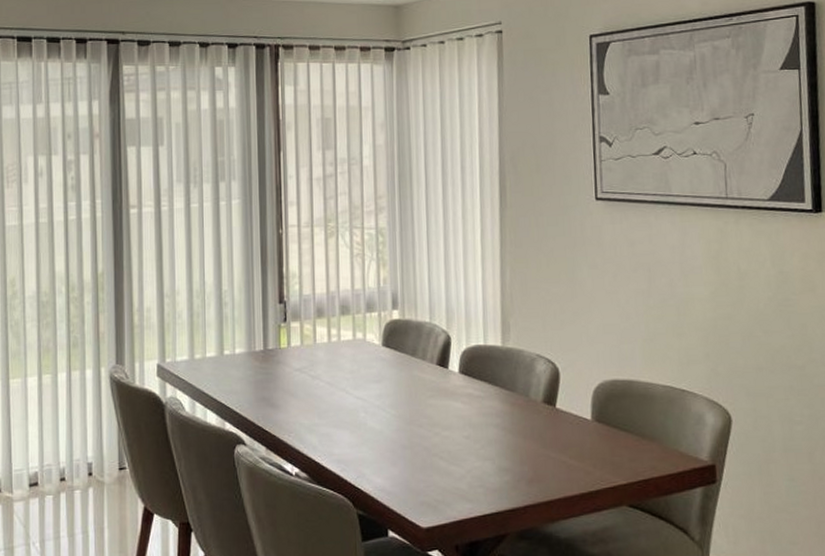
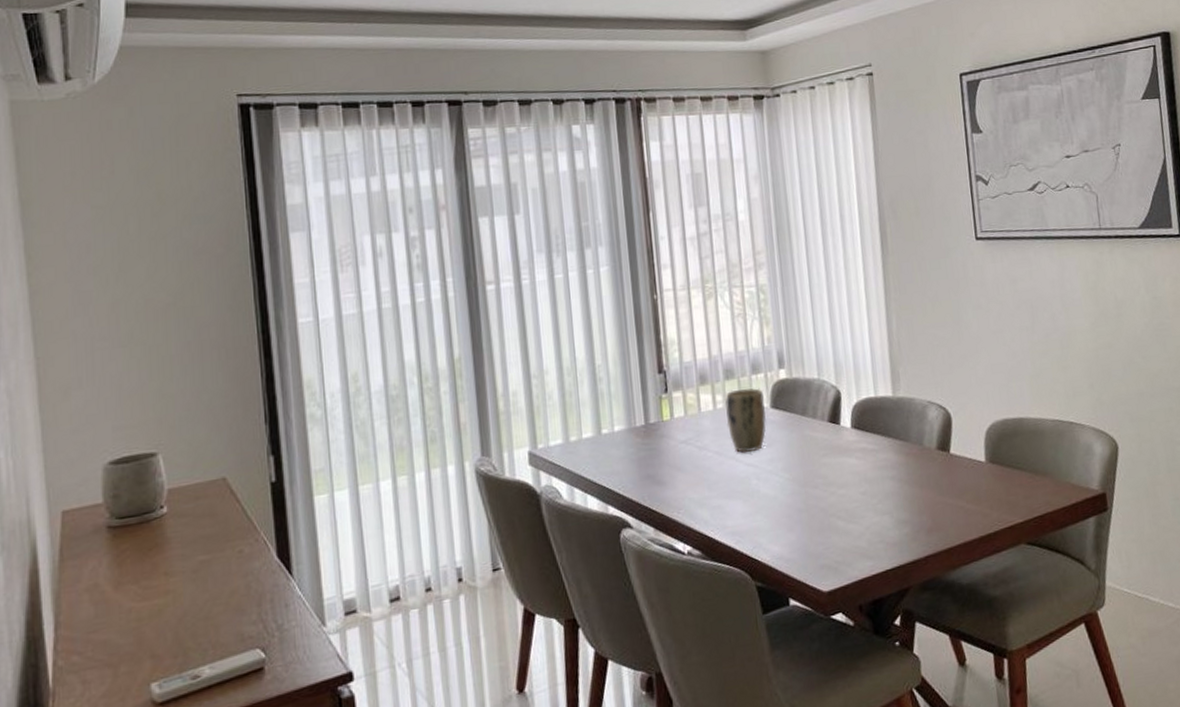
plant pot: none [339,325,377,385] -> present [725,388,766,452]

